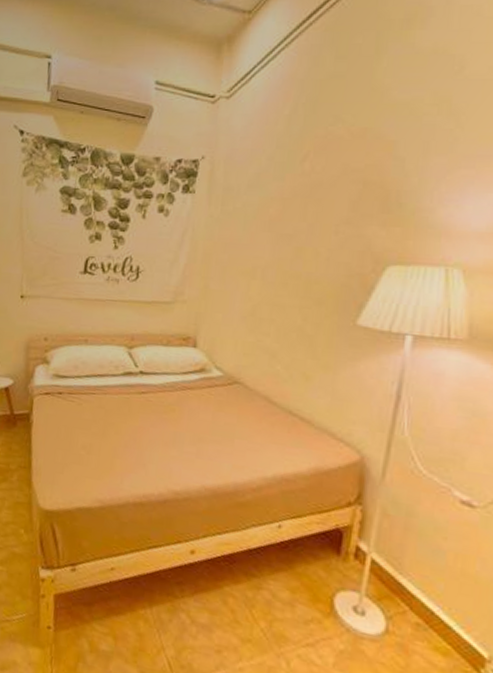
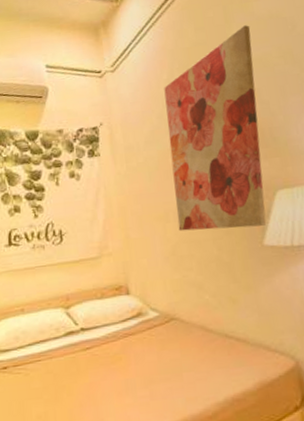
wall art: none [263,59,405,303] -> present [164,25,267,232]

